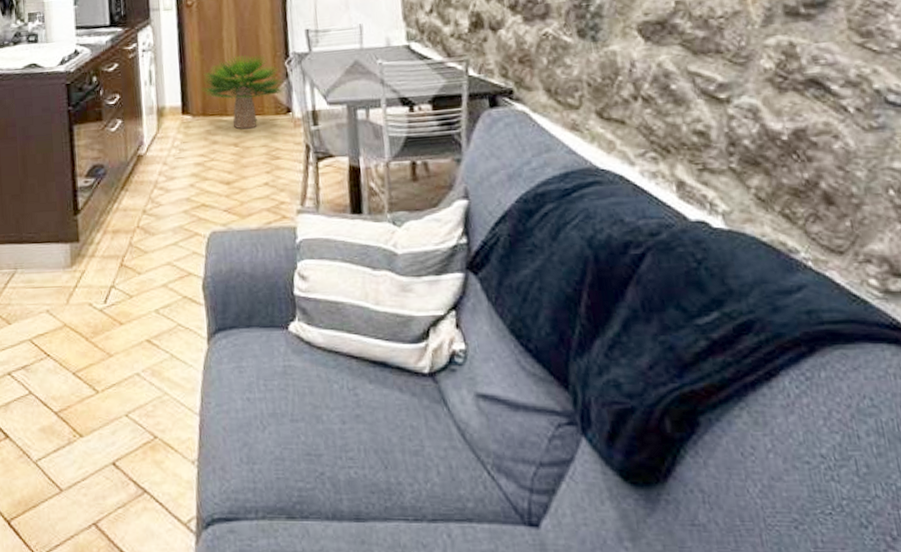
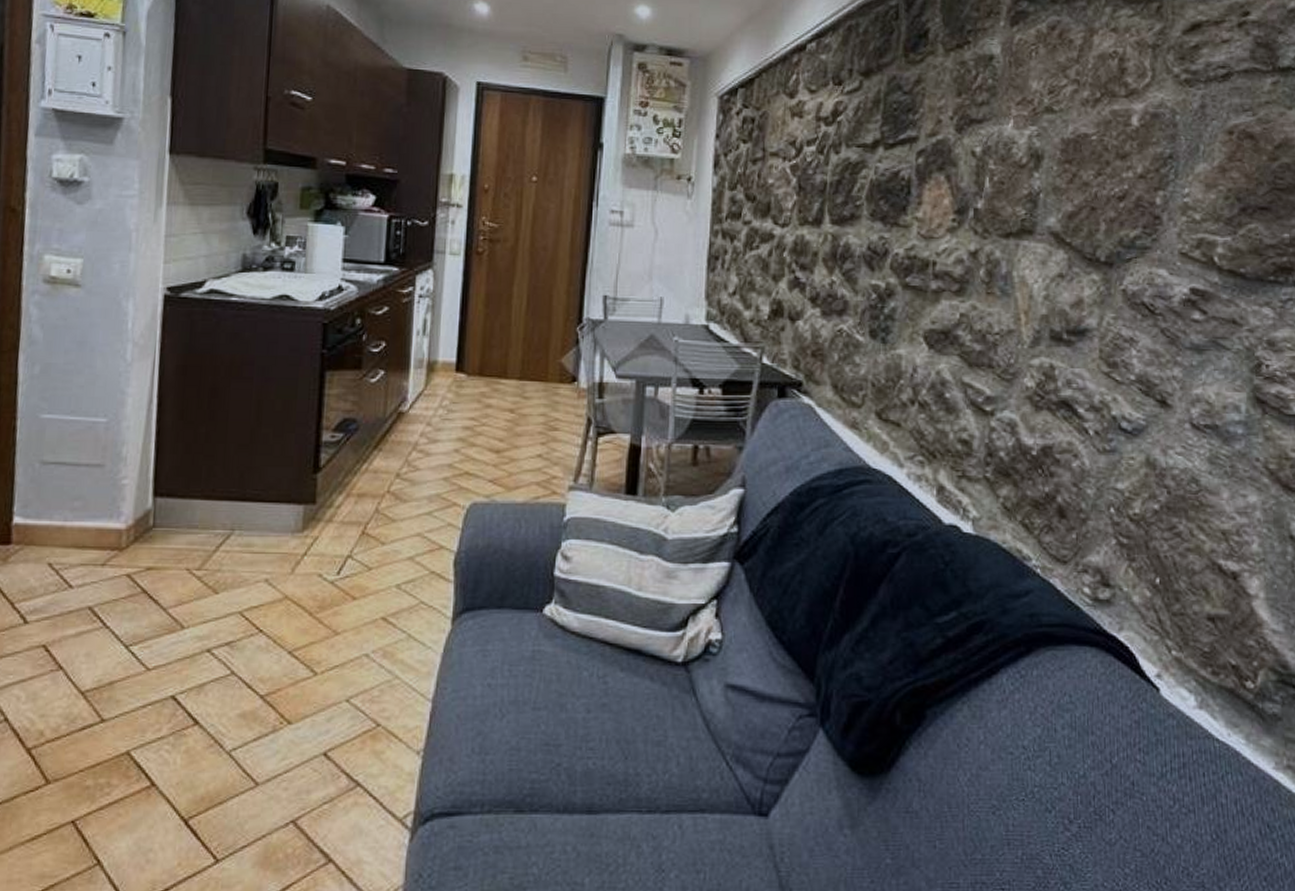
potted plant: present [201,54,286,130] -> none [481,314,574,395]

